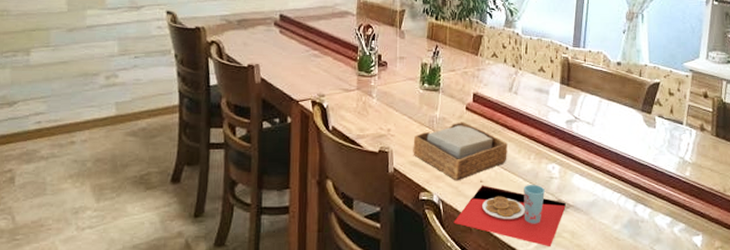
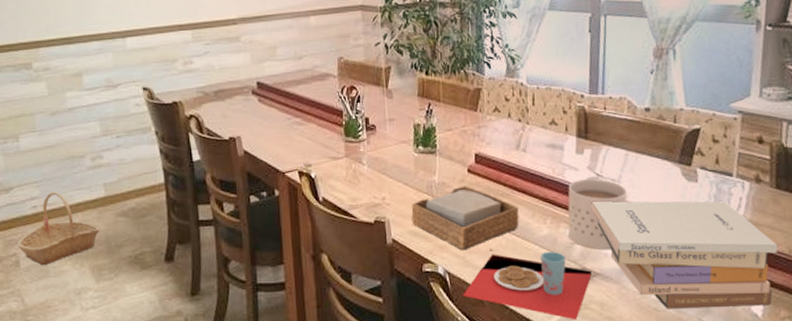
basket: none [15,109,106,183] -> present [18,192,100,266]
mug: none [548,121,599,184] -> present [567,179,628,249]
books: none [569,140,716,238] -> present [591,201,778,309]

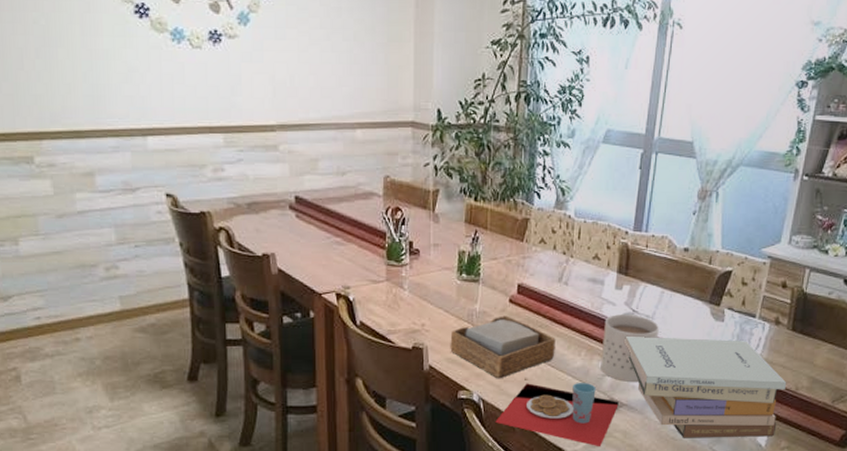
basket: present [18,192,100,266] -> none [18,303,114,382]

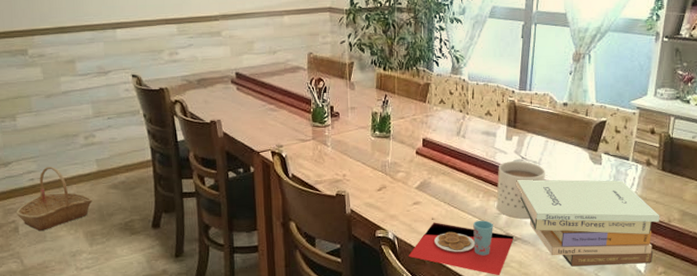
basket: none [18,303,114,382] -> present [16,167,92,232]
napkin holder: present [450,315,556,378] -> none [367,165,457,218]

